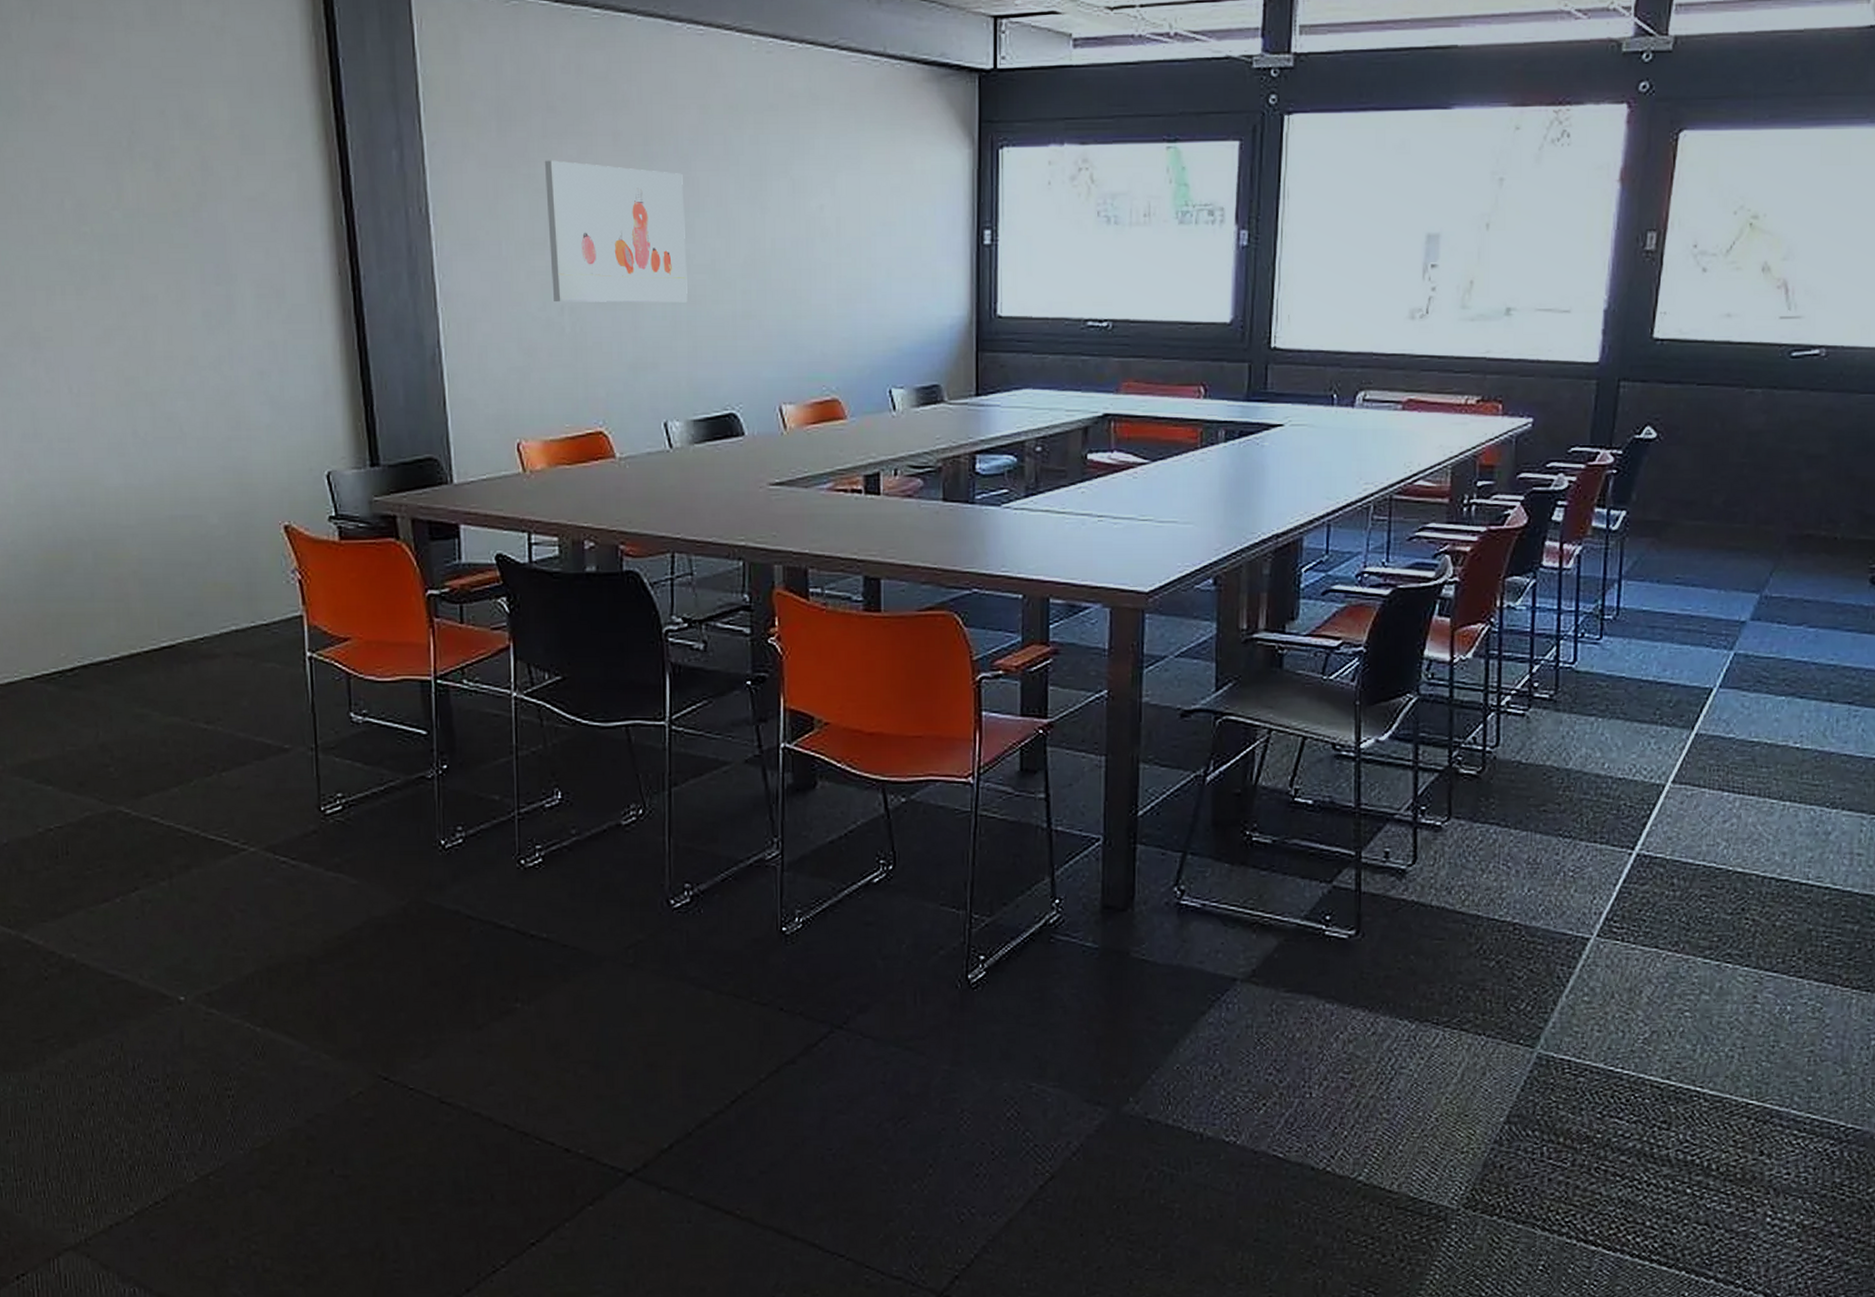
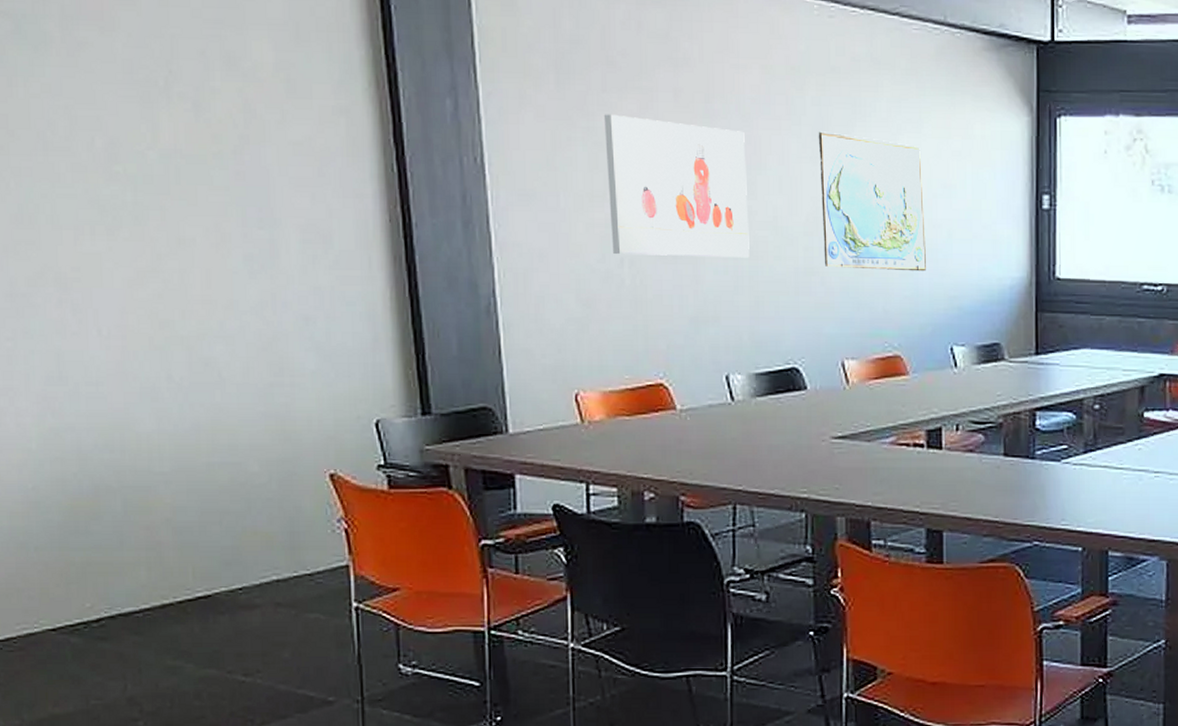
world map: none [756,171,864,313] -> present [818,131,926,272]

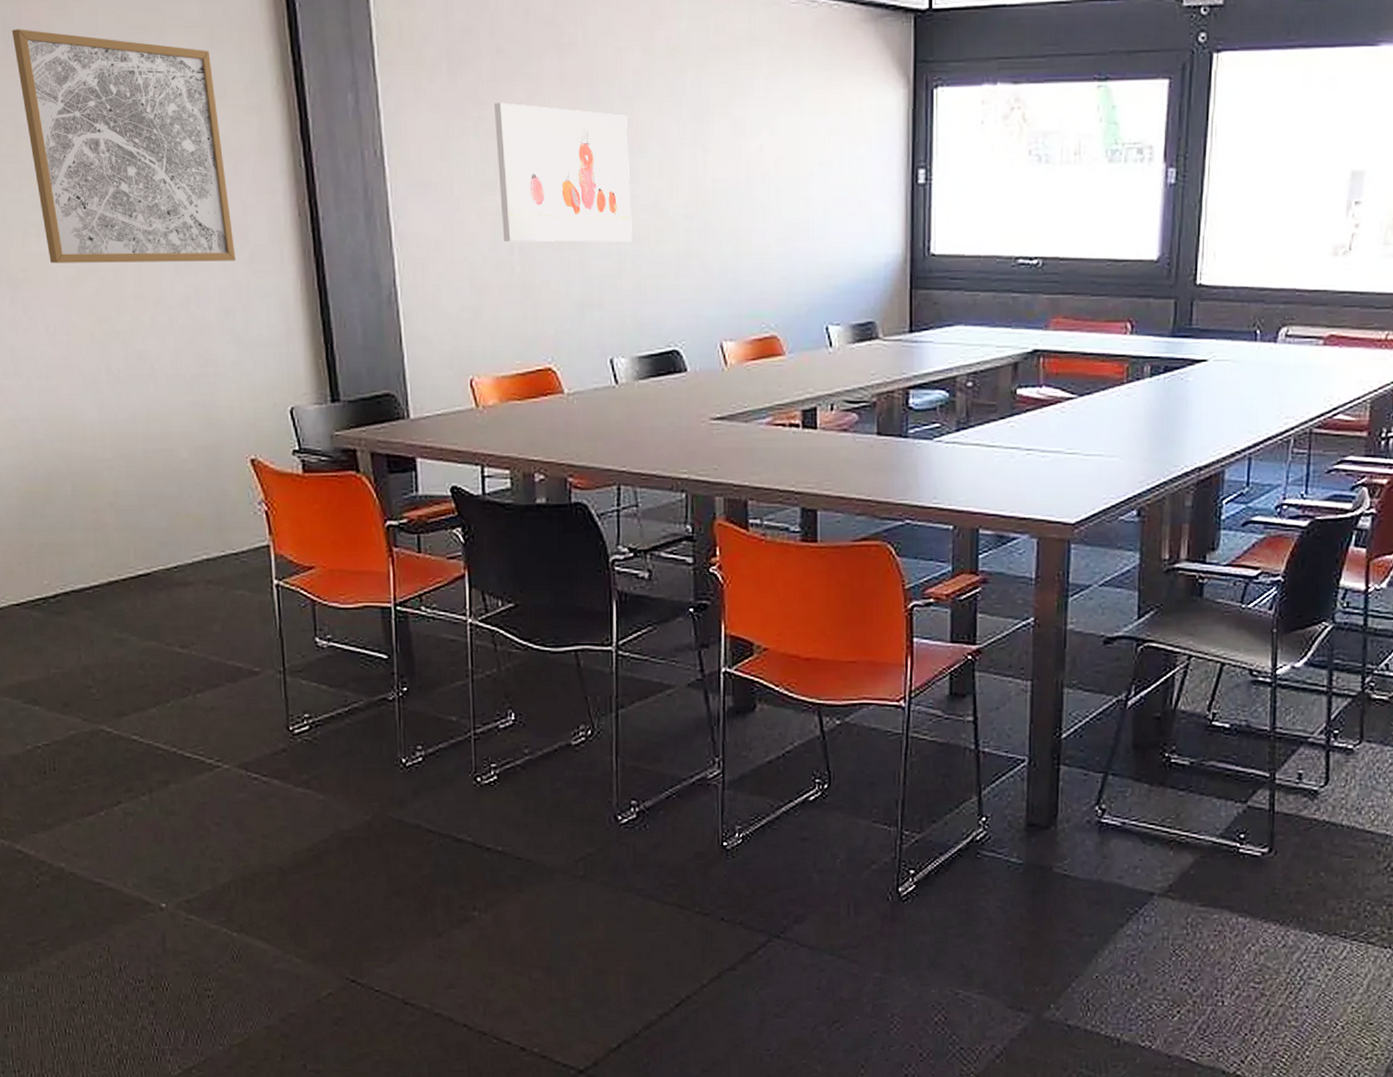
wall art: none [69,18,318,266] -> present [11,29,236,263]
world map: present [818,131,926,272] -> none [697,112,802,251]

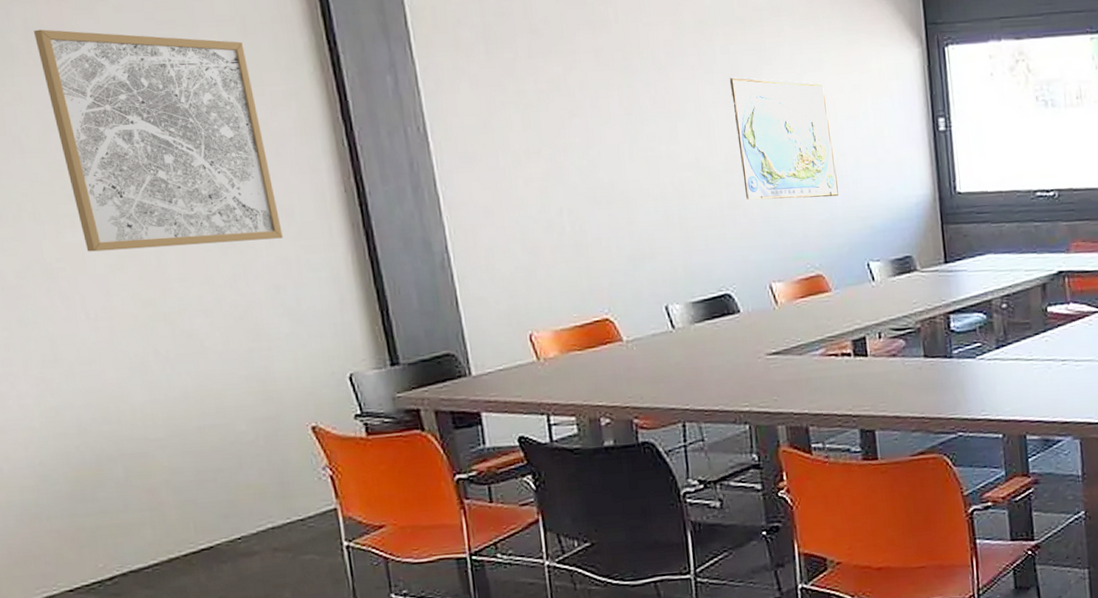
wall art: present [493,102,632,242] -> none [532,77,677,205]
world map: none [697,112,802,251] -> present [729,77,839,200]

